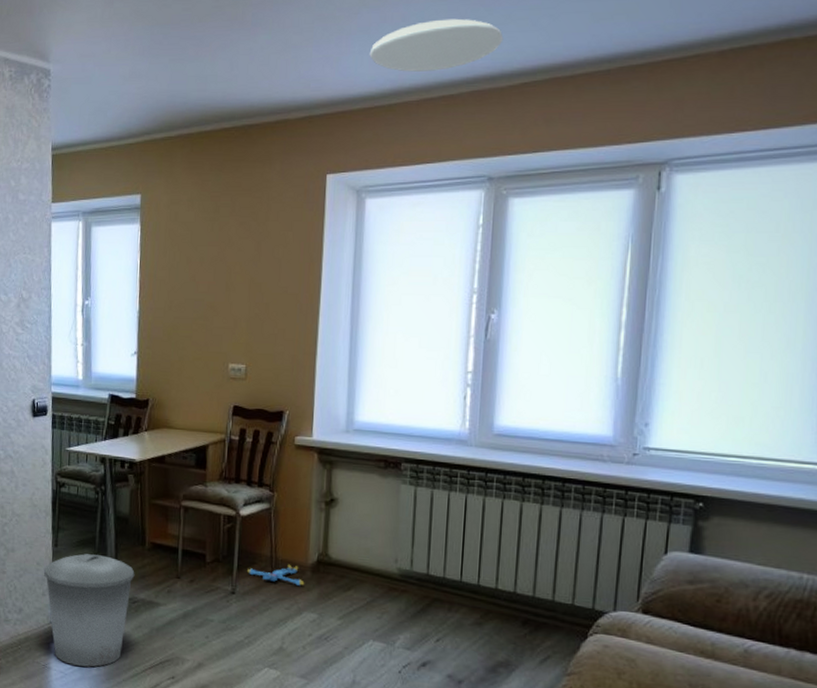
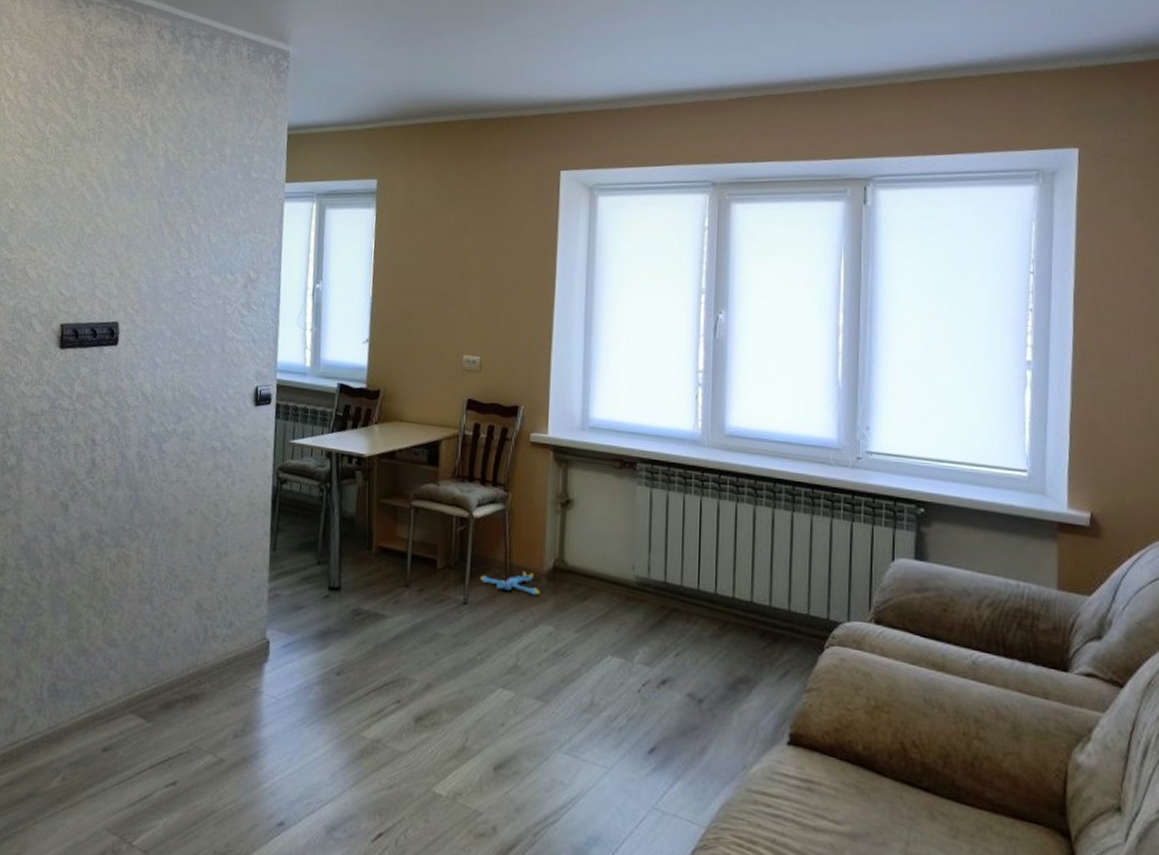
trash can: present [43,554,135,667] -> none [258,559,360,691]
ceiling light: present [369,18,504,72] -> none [599,34,721,81]

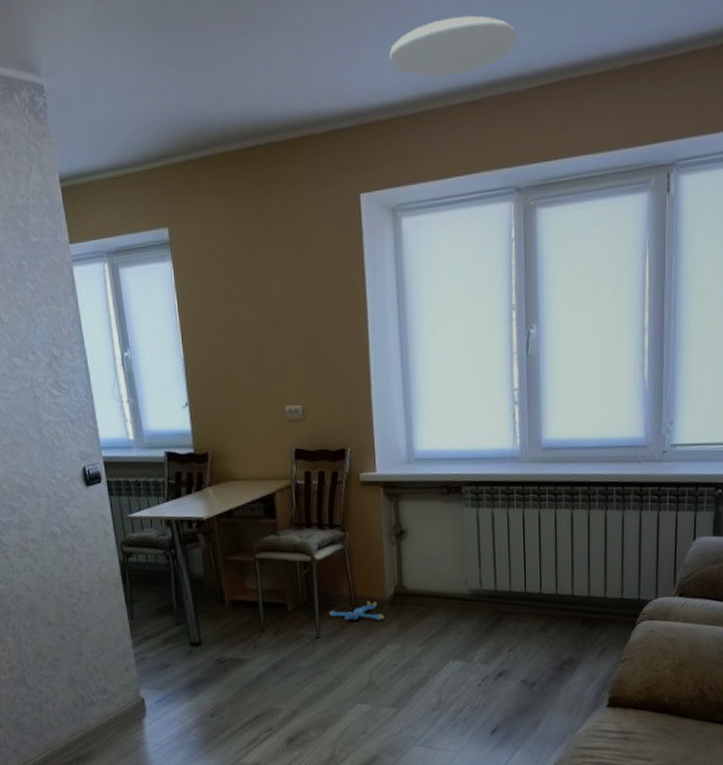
ceiling light: none [599,34,721,81] -> present [389,15,518,77]

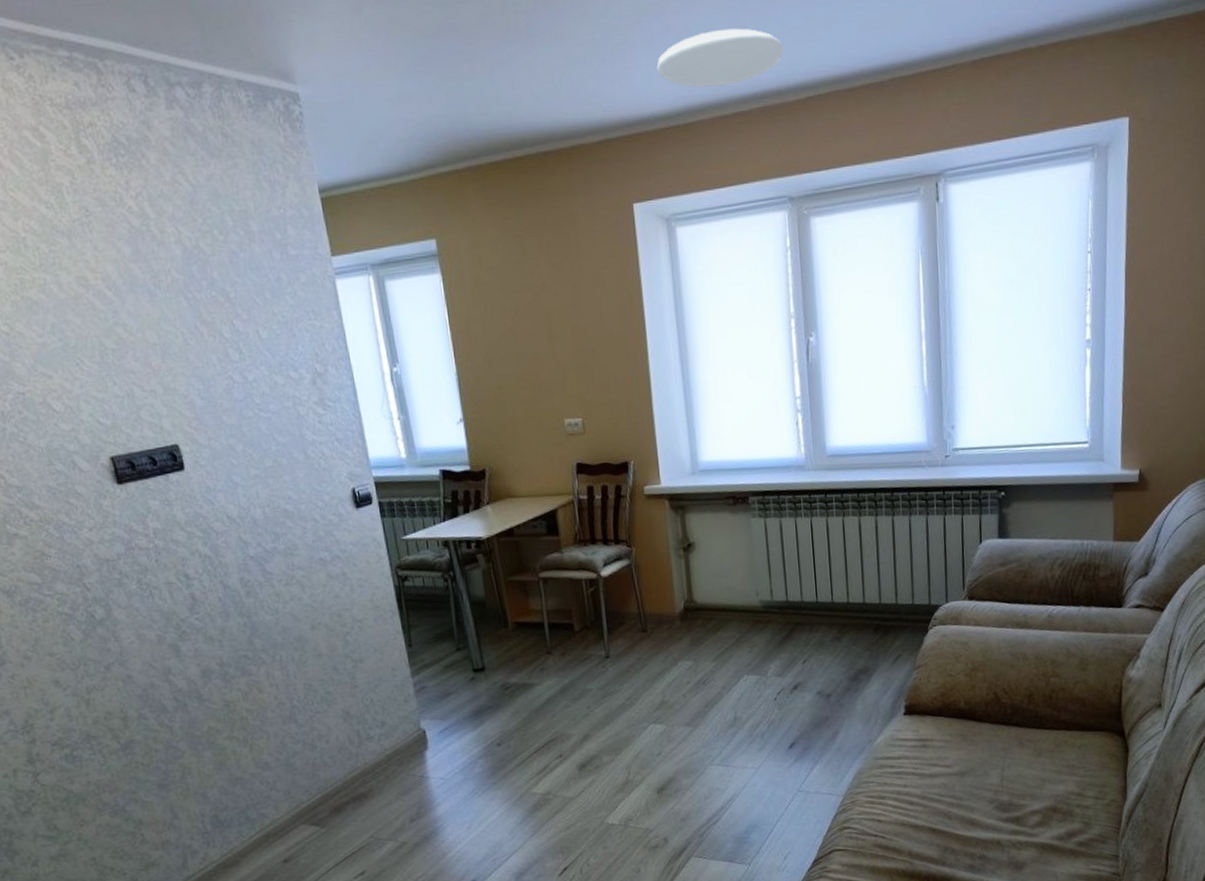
plush toy: present [329,601,385,620] -> none [618,617,676,638]

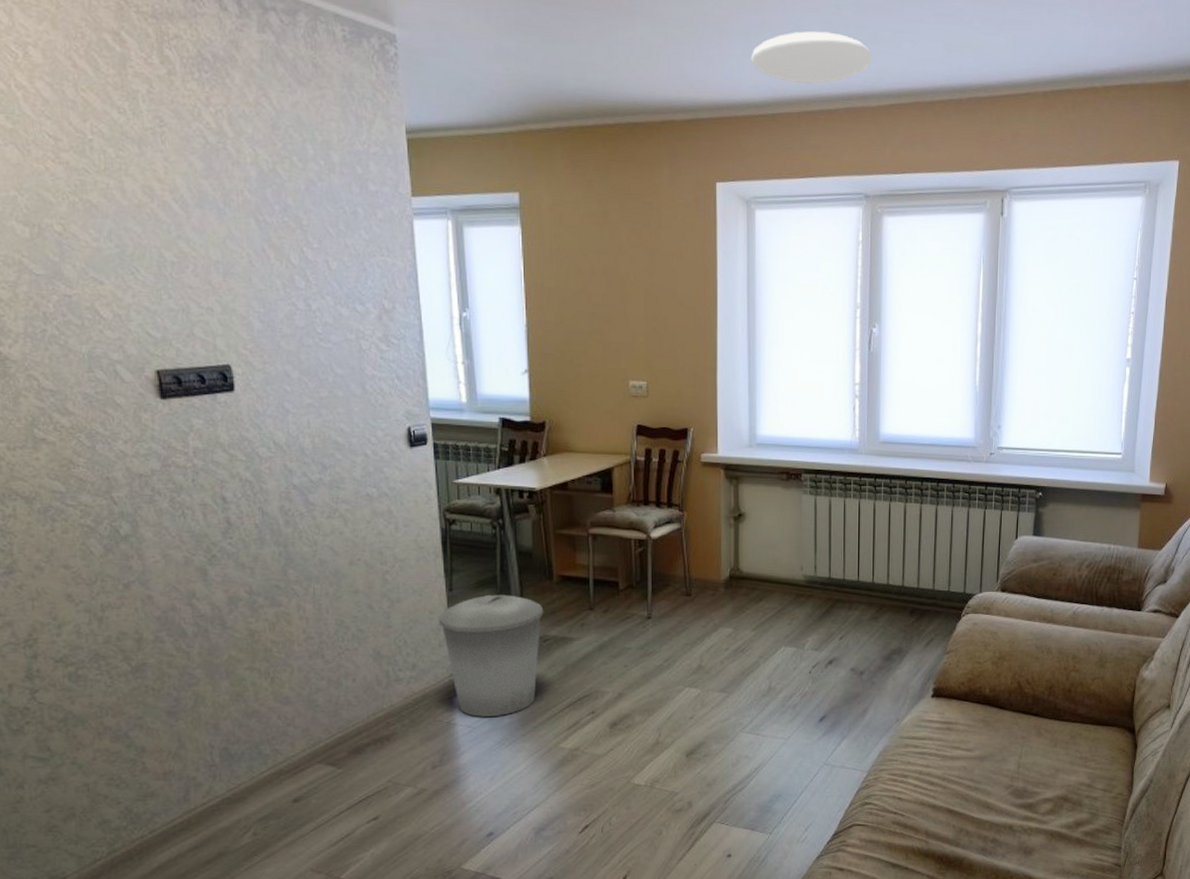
trash can: none [400,646,503,769] -> present [438,595,544,717]

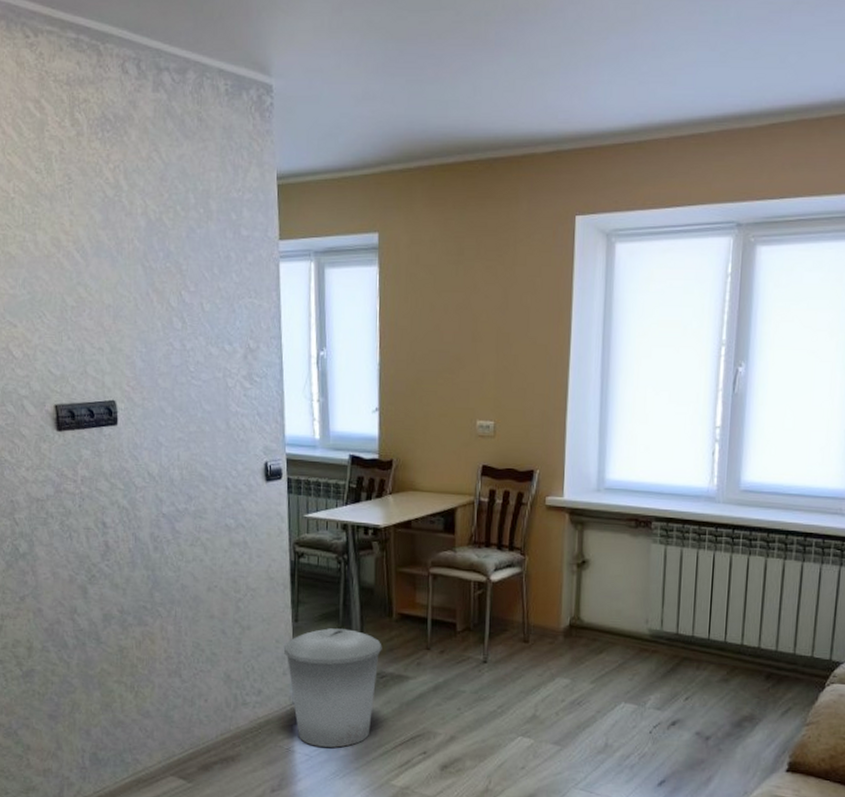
ceiling light: present [751,31,872,84] -> none [618,50,753,107]

